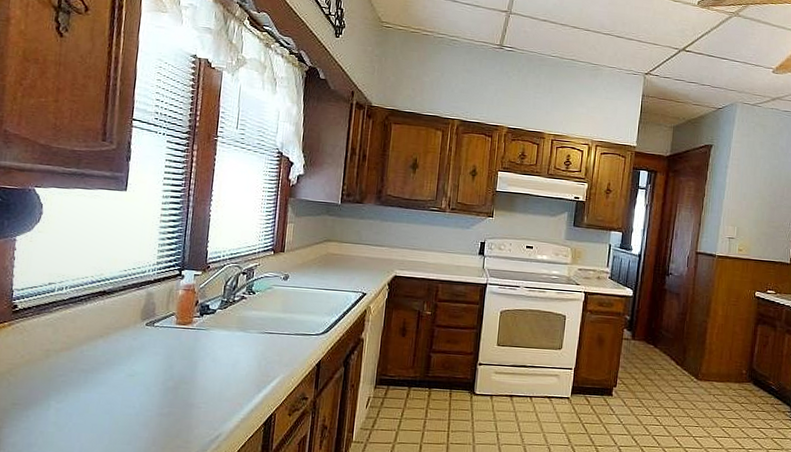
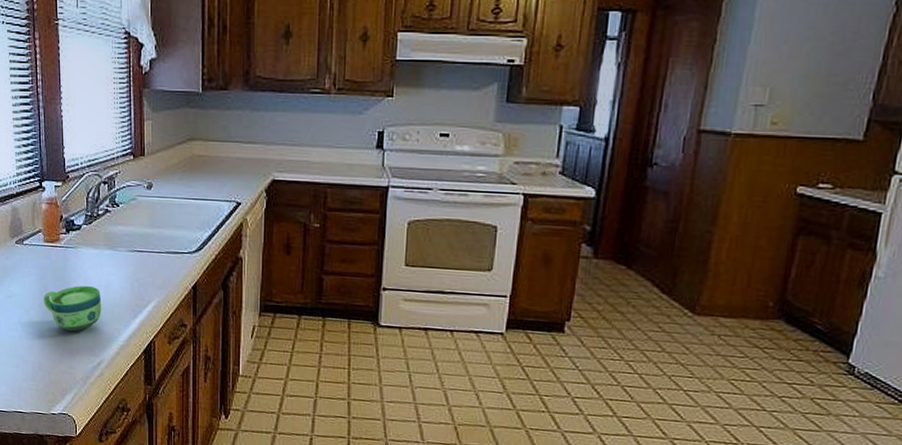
cup: none [167,364,228,407] -> present [43,285,102,332]

